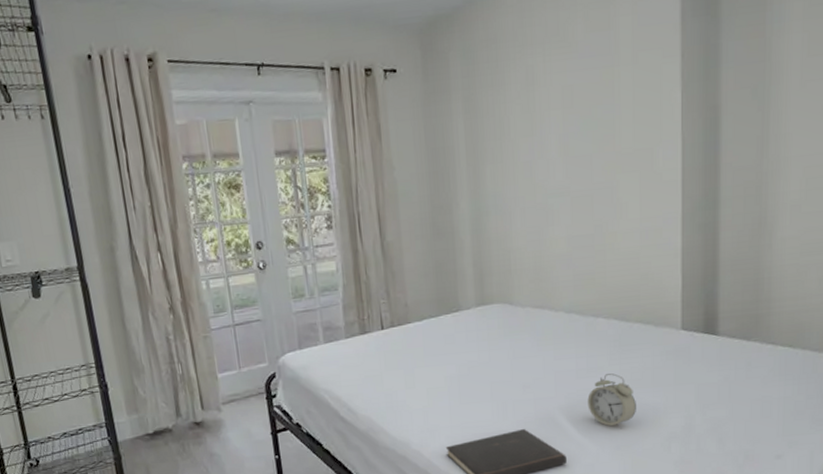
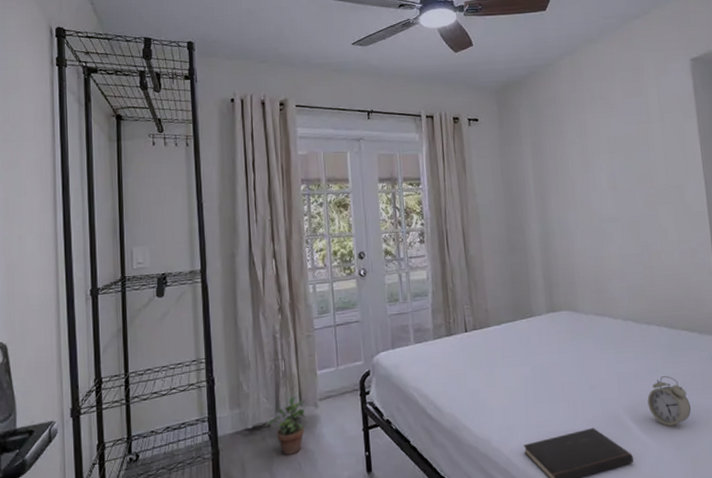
potted plant: none [167,400,209,459] -> present [266,396,306,455]

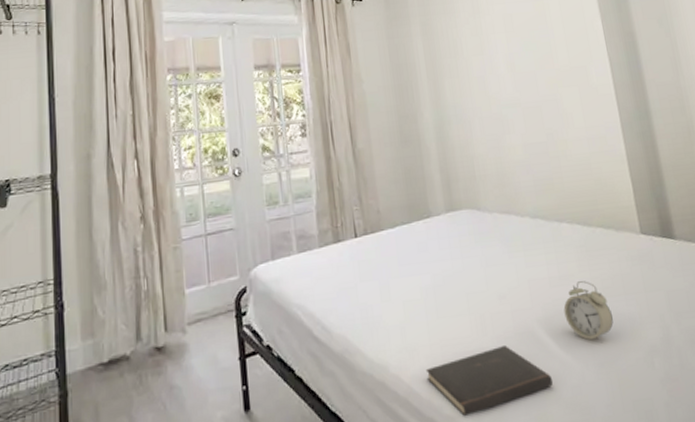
potted plant: present [266,396,306,455] -> none [124,320,172,394]

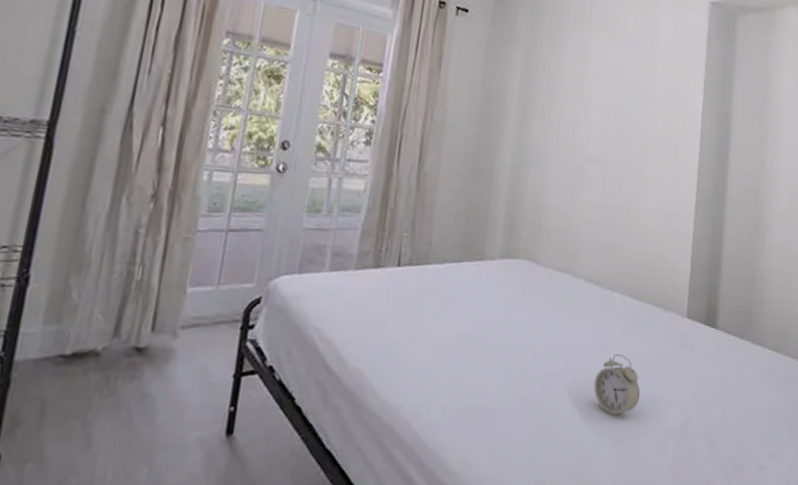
hardcover book: present [425,346,553,417] -> none [438,407,566,475]

